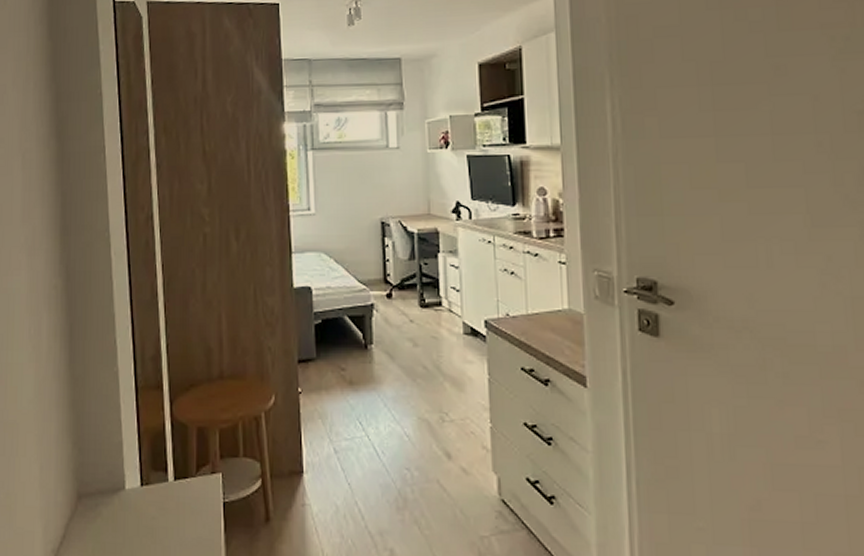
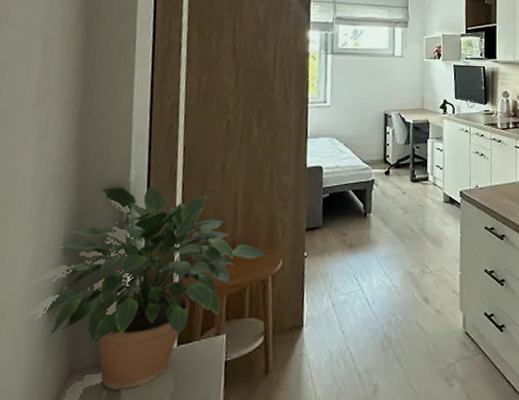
potted plant: none [49,304,258,521] -> present [43,183,268,391]

